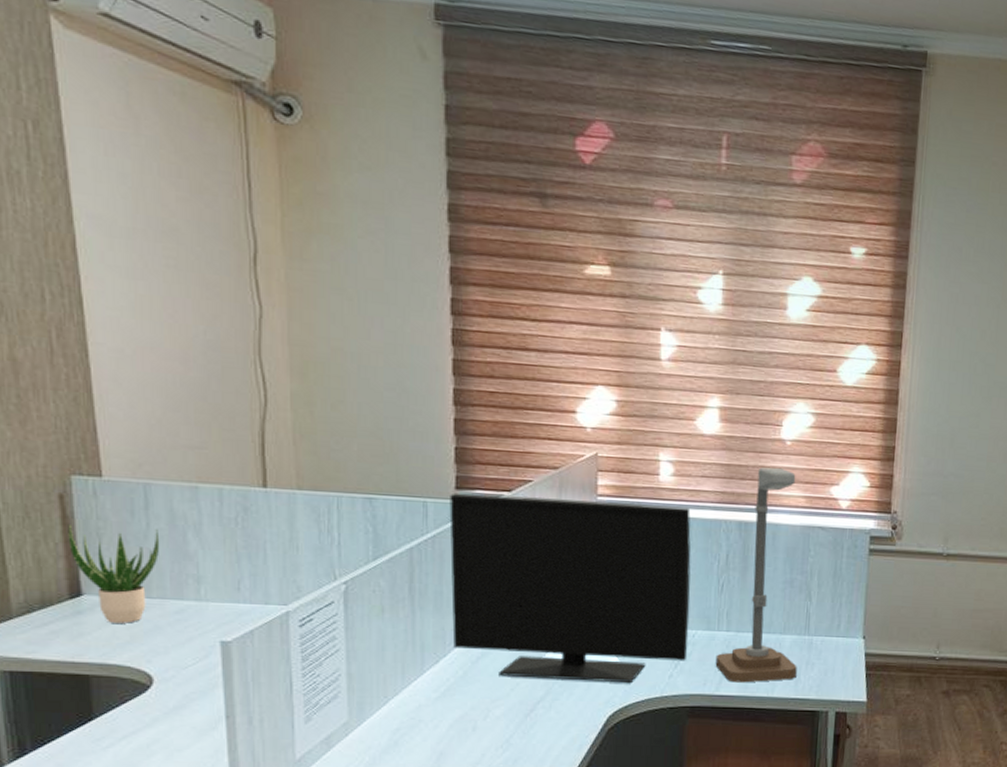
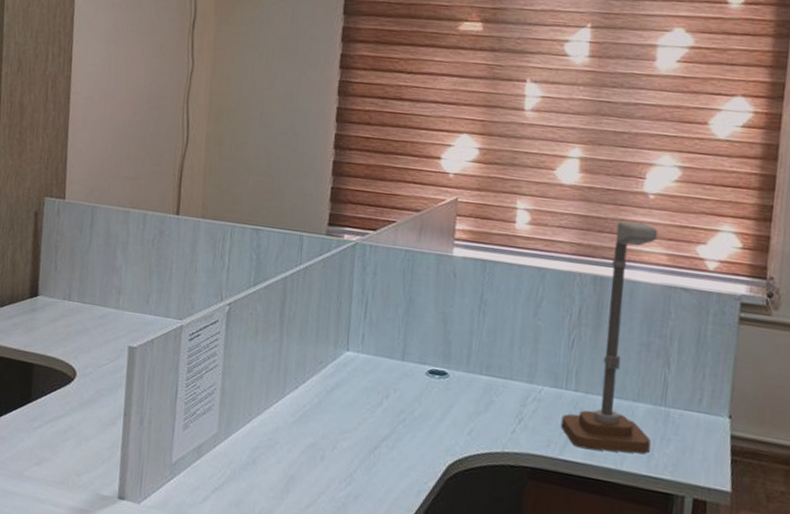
potted plant: present [68,525,160,624] -> none [35,237,97,323]
monitor: present [449,493,691,684] -> none [312,229,545,434]

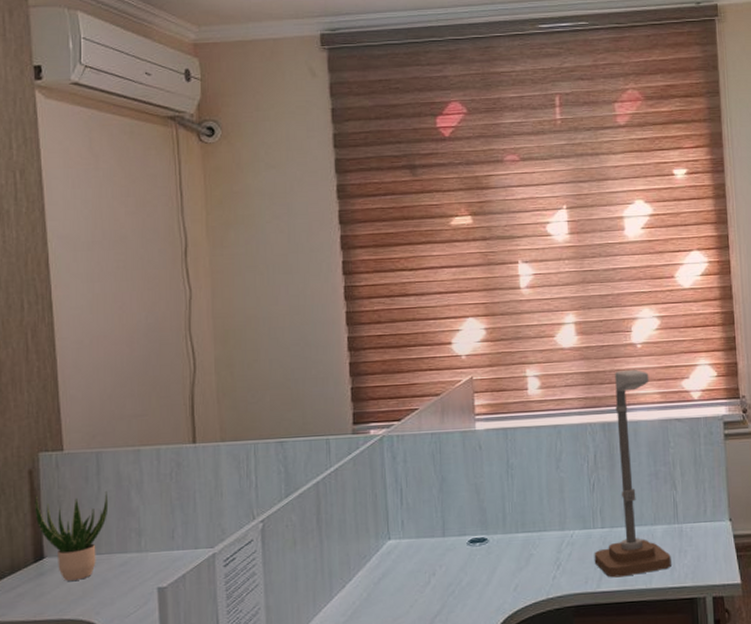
potted plant: none [35,237,97,323] -> present [35,491,109,581]

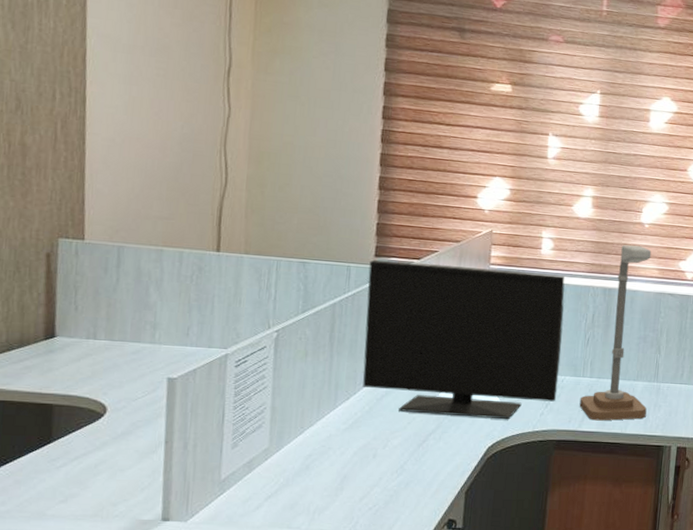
potted plant: present [35,491,109,581] -> none [49,278,127,361]
monitor: none [348,416,568,594] -> present [363,260,565,420]

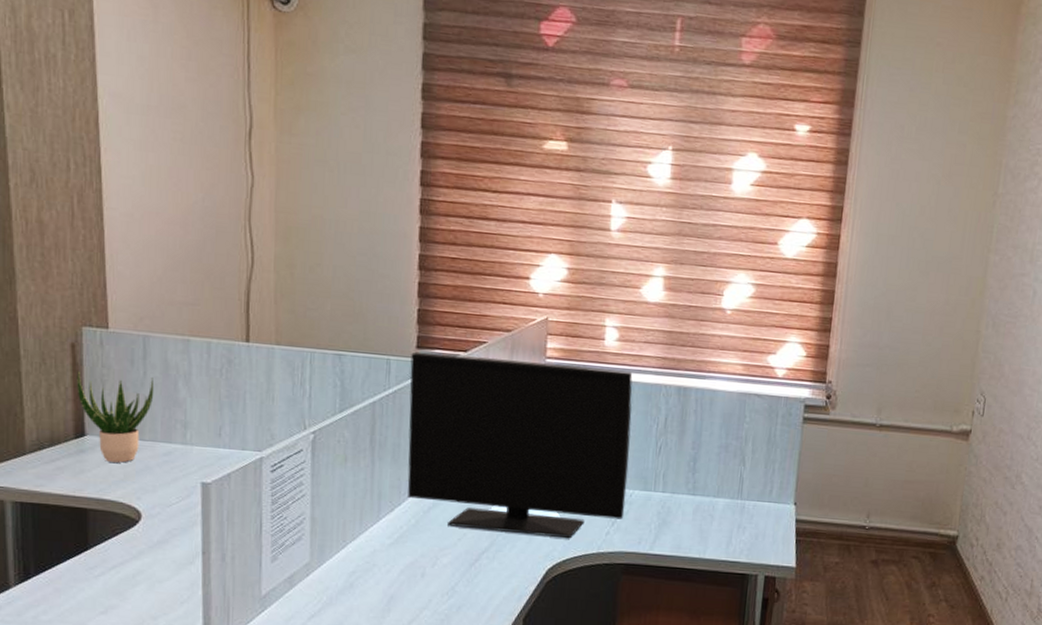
potted plant: none [49,278,127,361] -> present [76,371,155,463]
desk lamp: present [579,245,652,421] -> none [650,335,735,544]

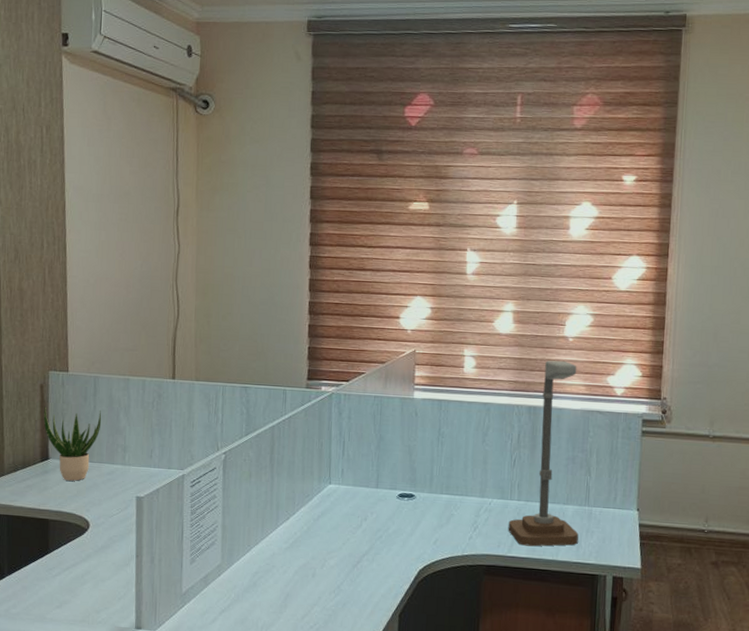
monitor: present [407,352,633,539] -> none [300,383,489,543]
desk lamp: none [650,335,735,544] -> present [508,360,579,547]

